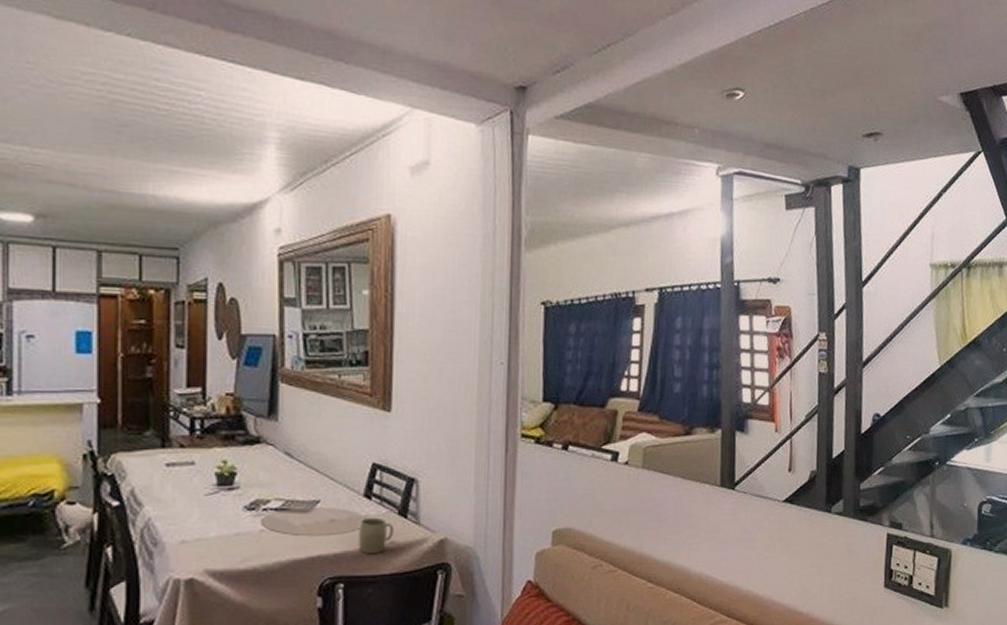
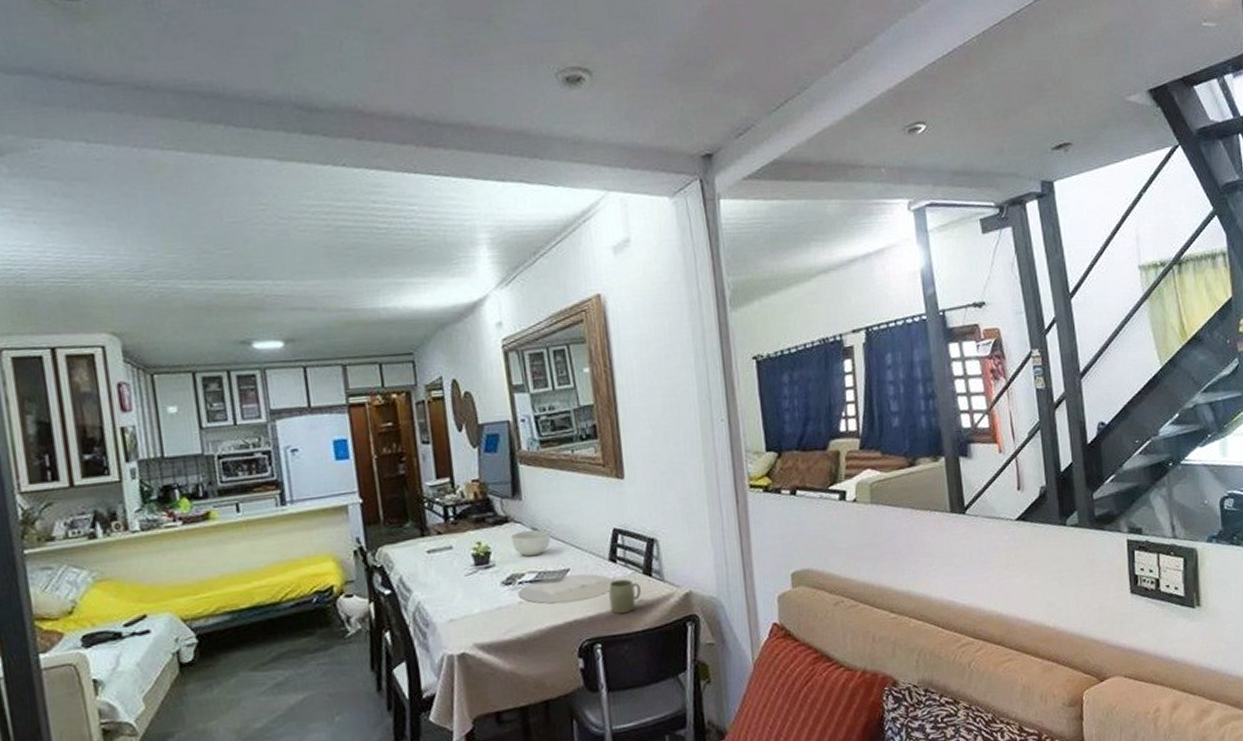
bowl: none [261,455,305,483] -> present [511,529,551,557]

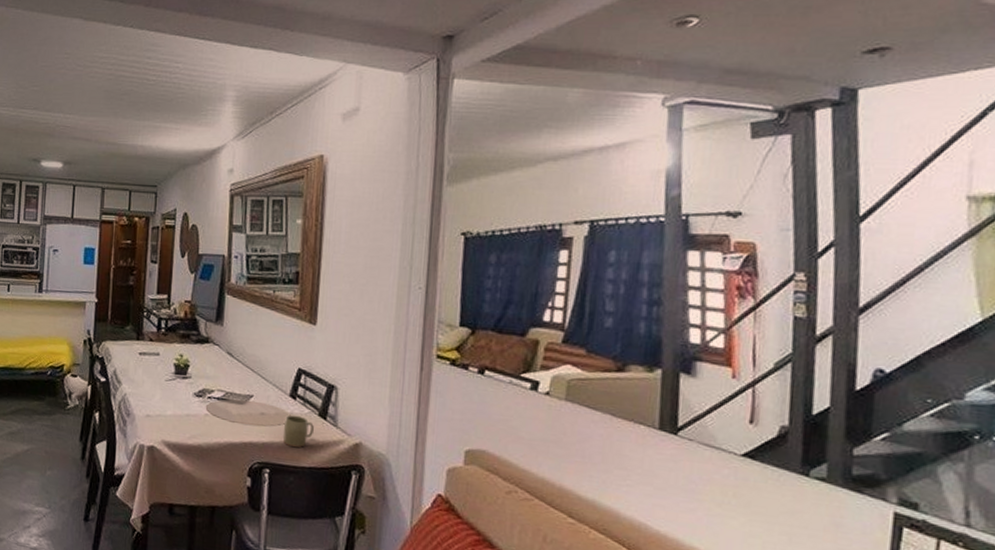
bowl: present [511,529,551,557] -> none [208,353,243,378]

